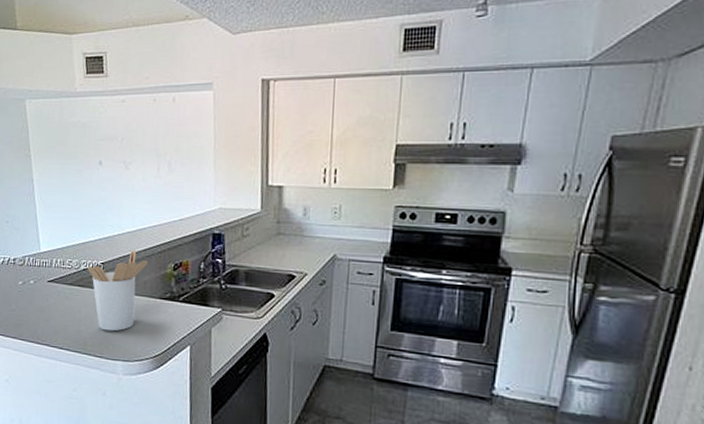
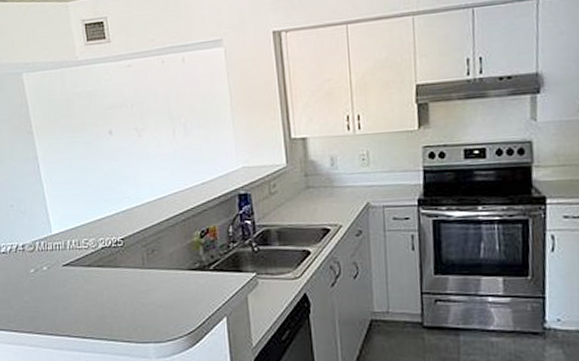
utensil holder: present [87,249,148,332] -> none [105,220,172,312]

